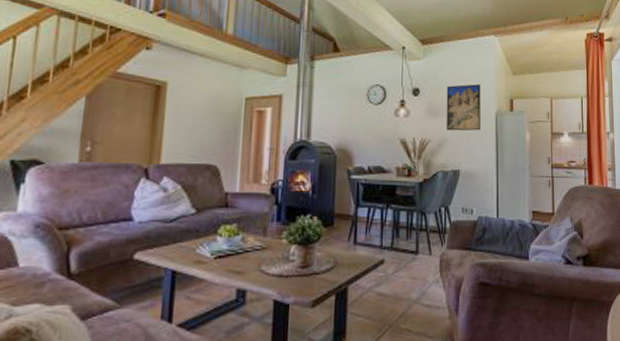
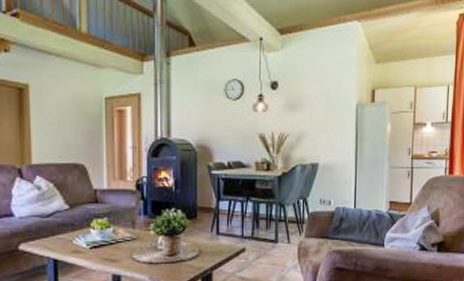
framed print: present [446,84,481,131] -> none [305,75,342,125]

